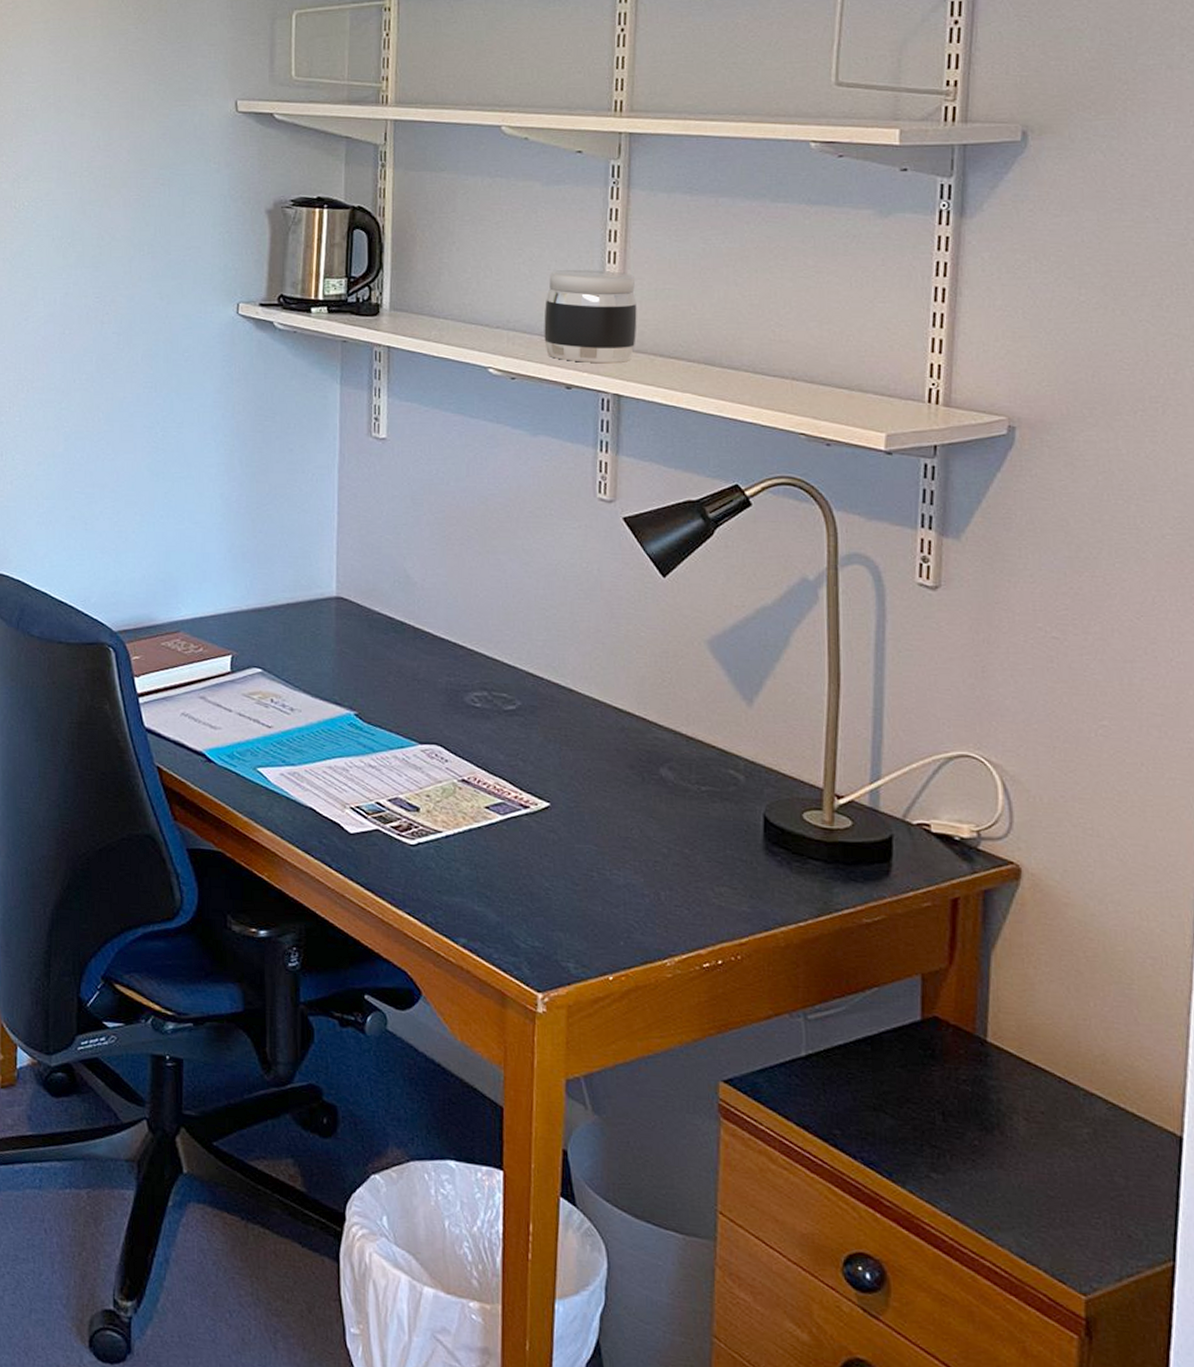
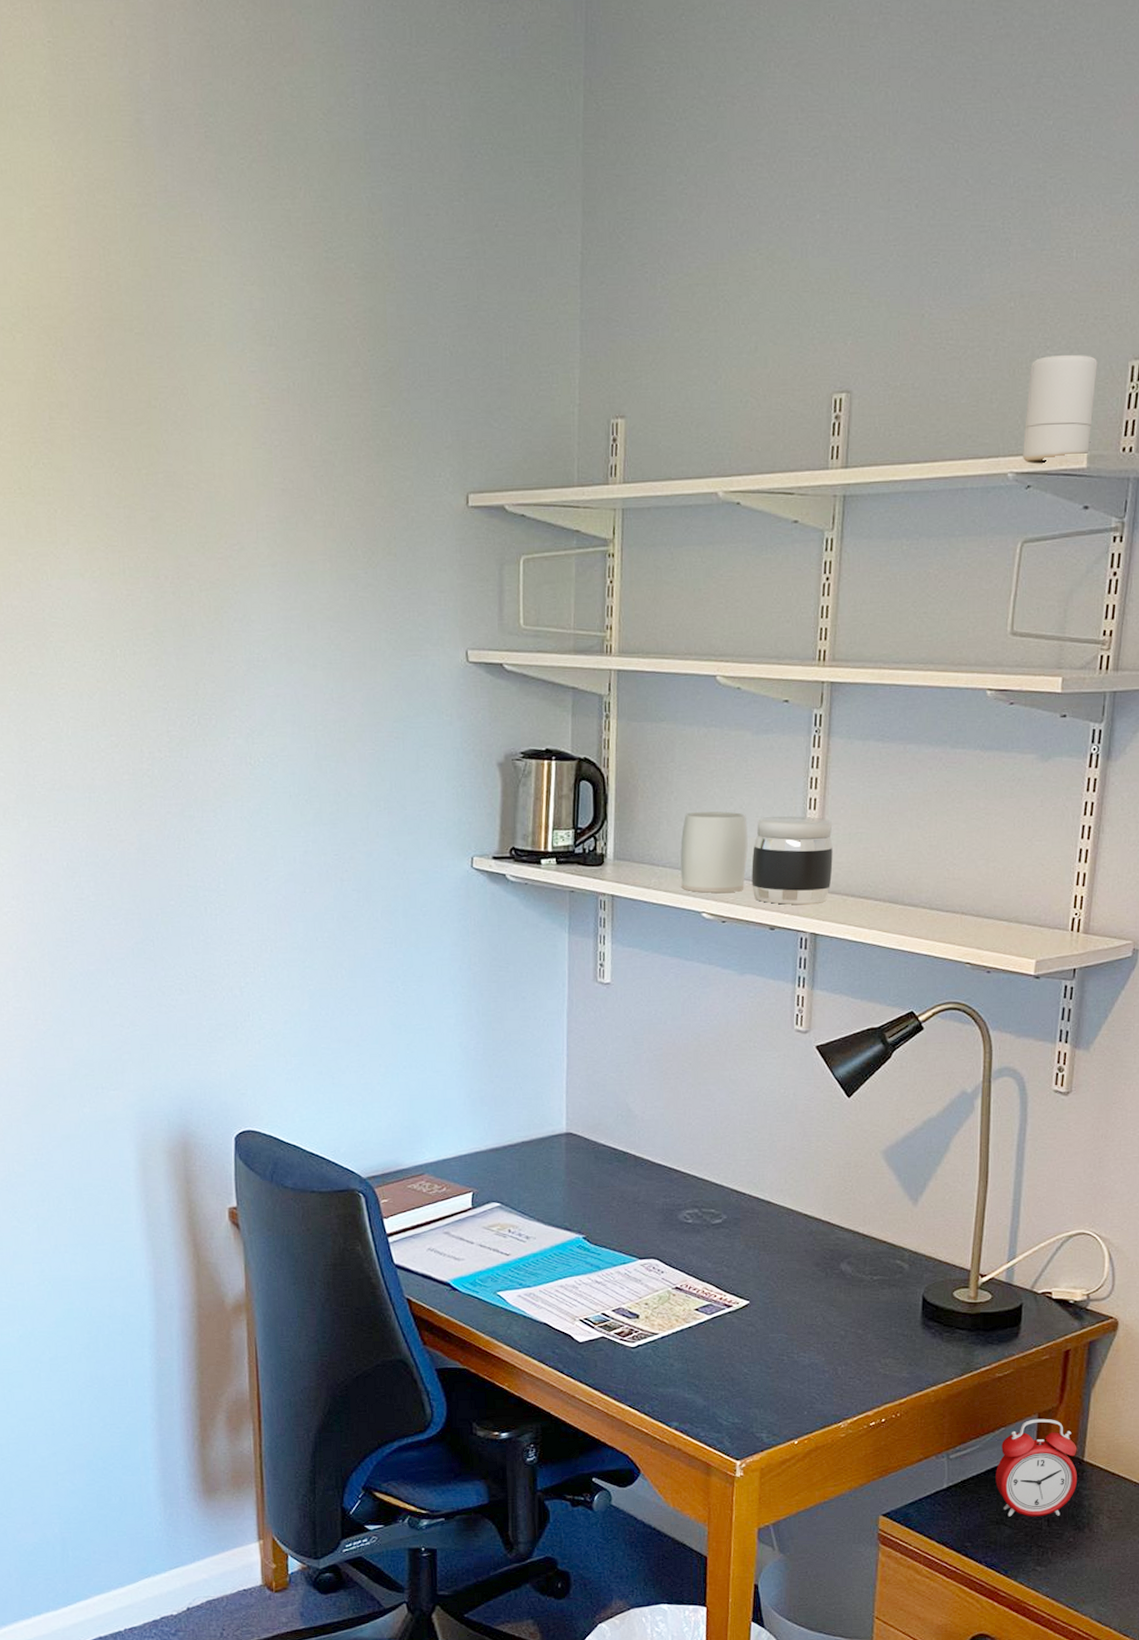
mug: none [463,263,539,347] -> present [680,811,748,893]
alarm clock: none [869,980,980,1110] -> present [995,1418,1078,1517]

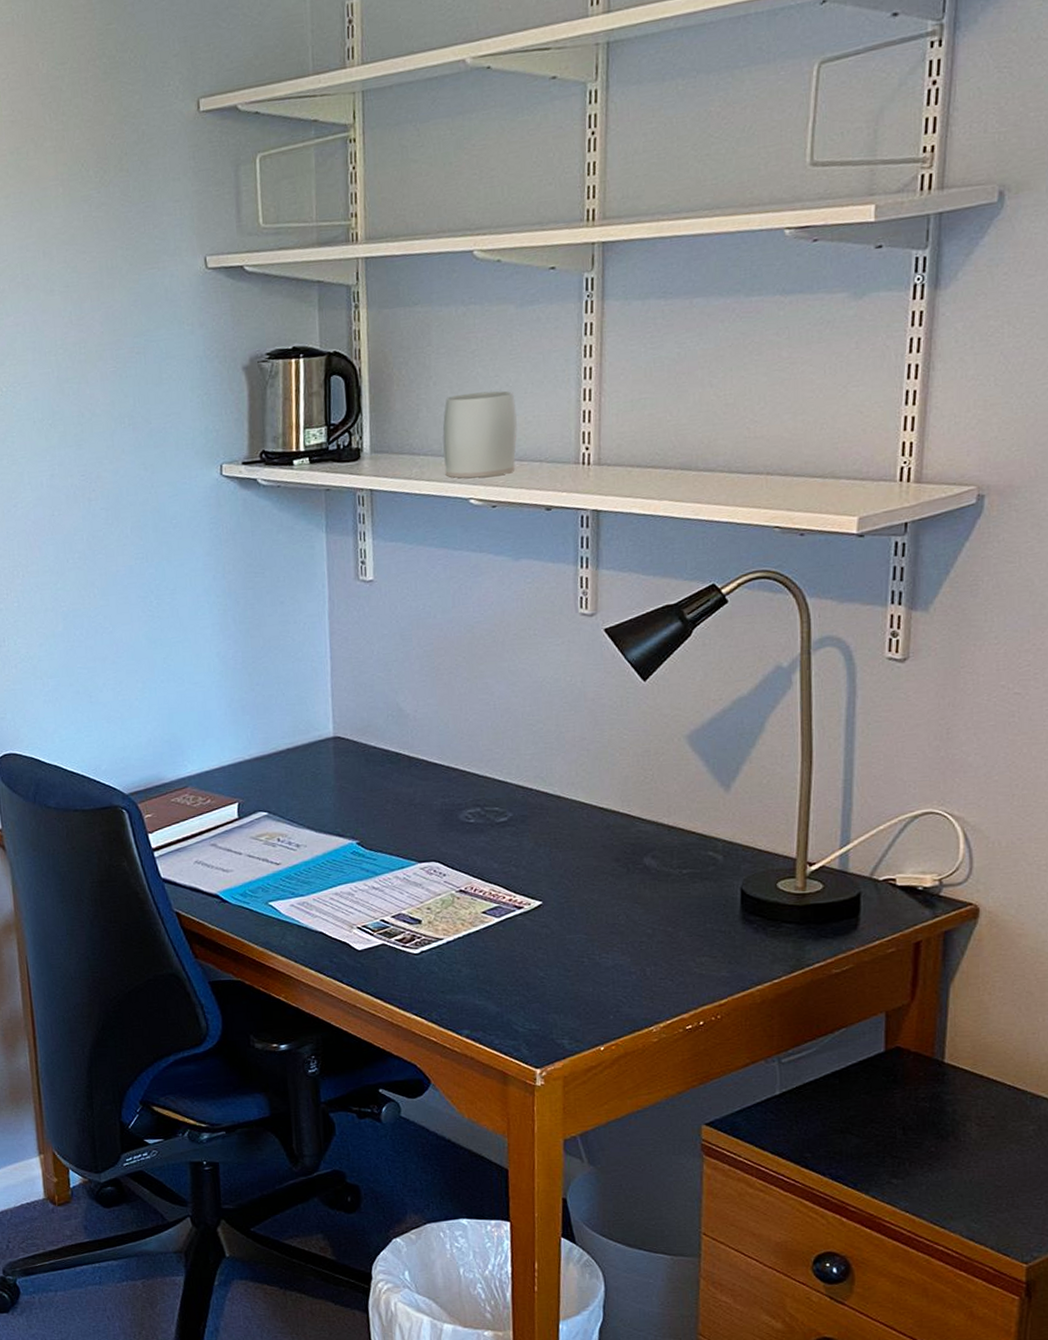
jar: present [751,816,833,905] -> none [522,386,614,483]
alarm clock: present [995,1418,1078,1517] -> none [837,1017,938,1125]

